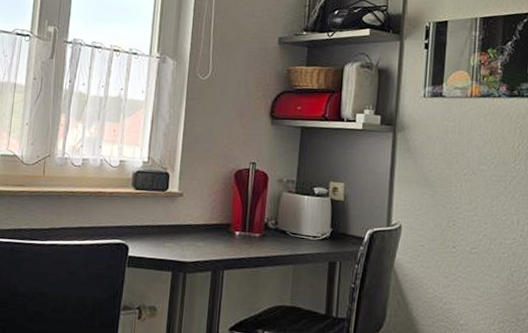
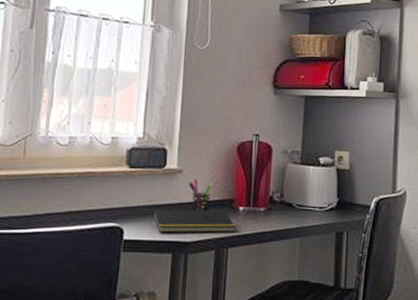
notepad: none [152,229,232,255] -> present [150,209,236,233]
pen holder: none [188,202,212,235] -> present [188,178,214,212]

